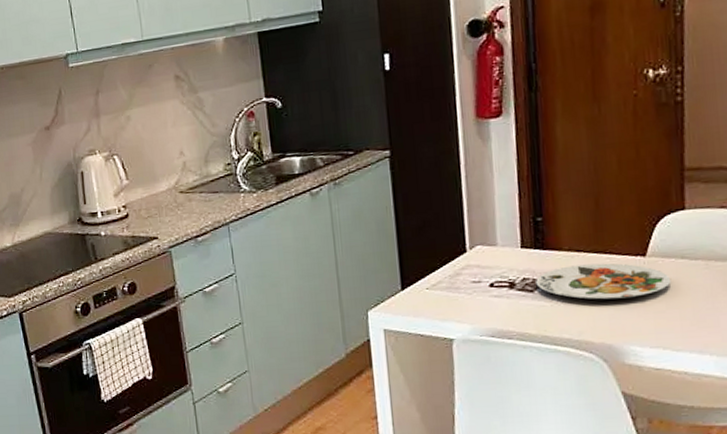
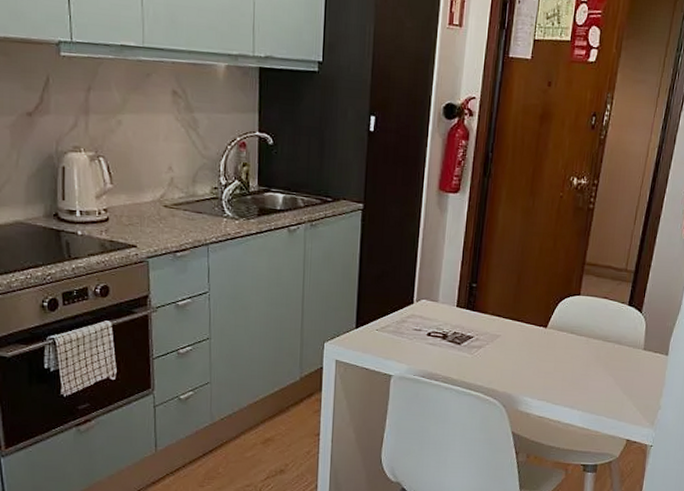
plate: present [536,263,672,300] -> none [463,327,561,359]

